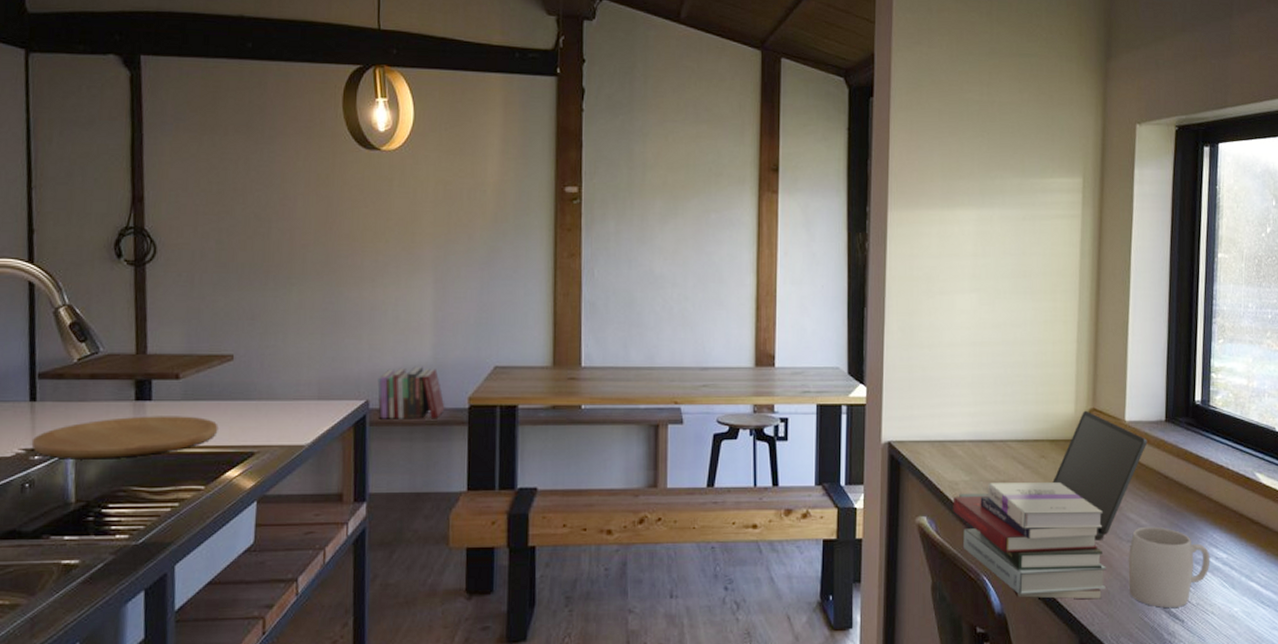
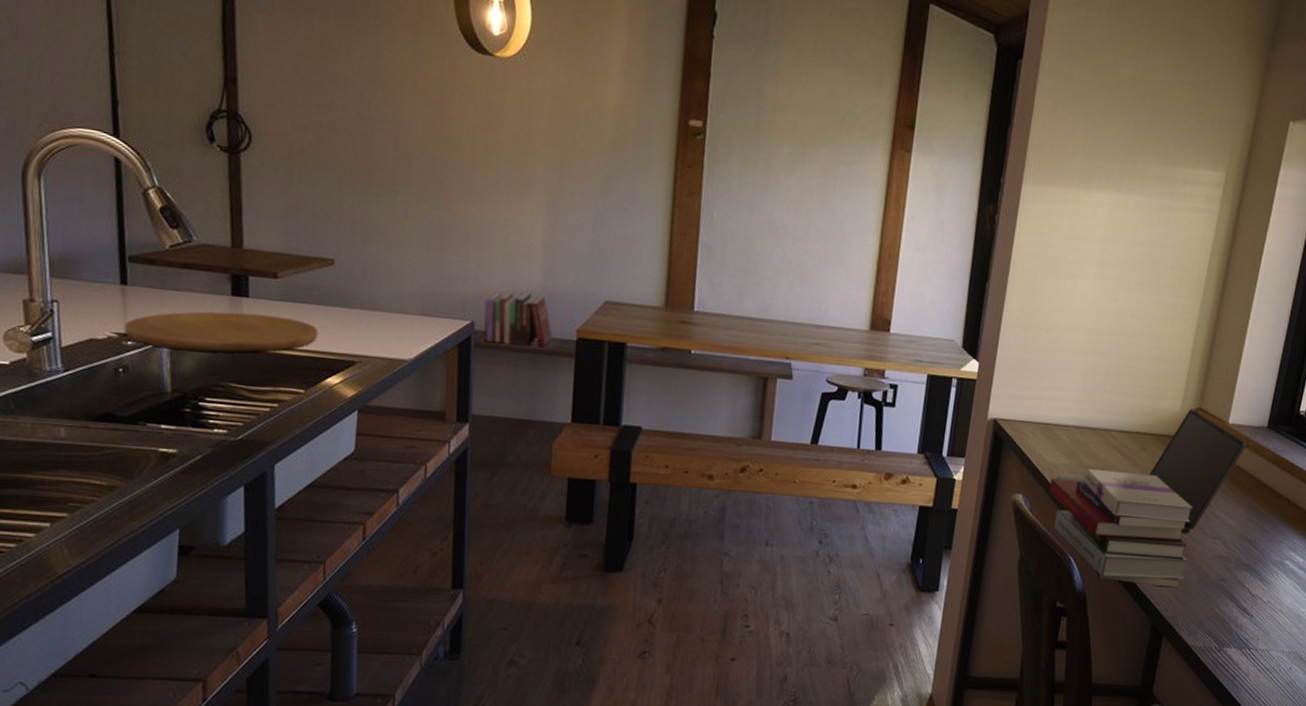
mug: present [1128,526,1211,608] -> none [1206,525,1288,603]

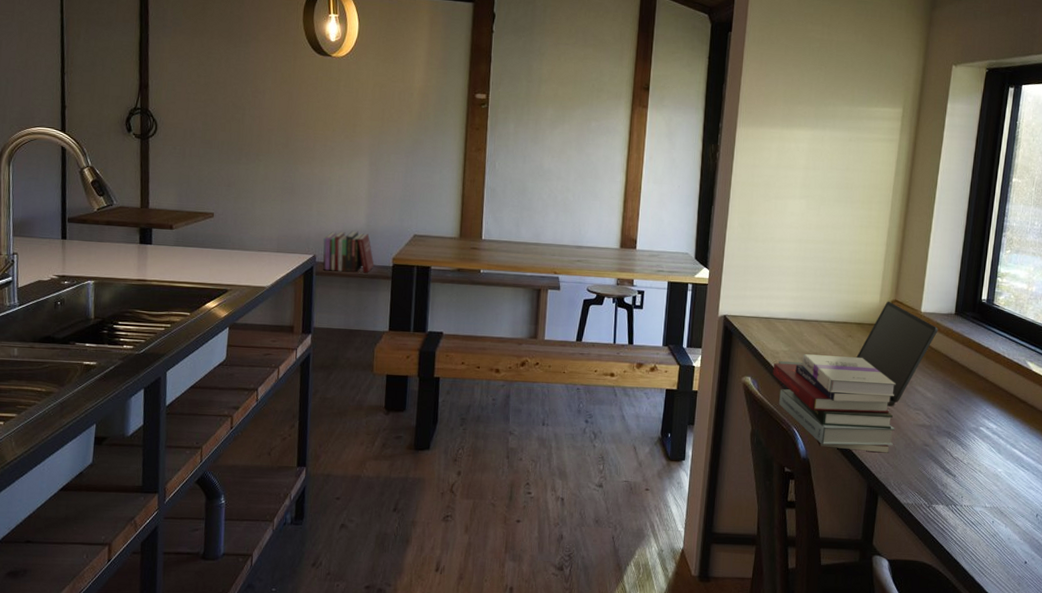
cutting board: present [123,311,319,353] -> none [62,256,201,288]

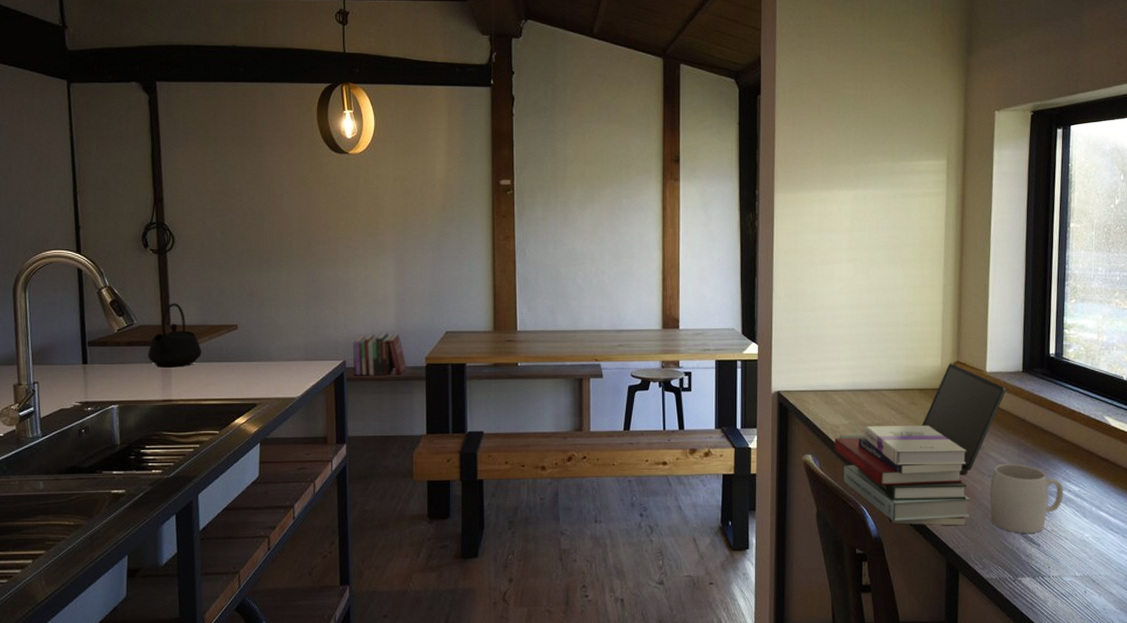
kettle: none [125,187,178,249] -> present [148,303,202,368]
mug: none [912,398,983,465] -> present [989,463,1064,533]

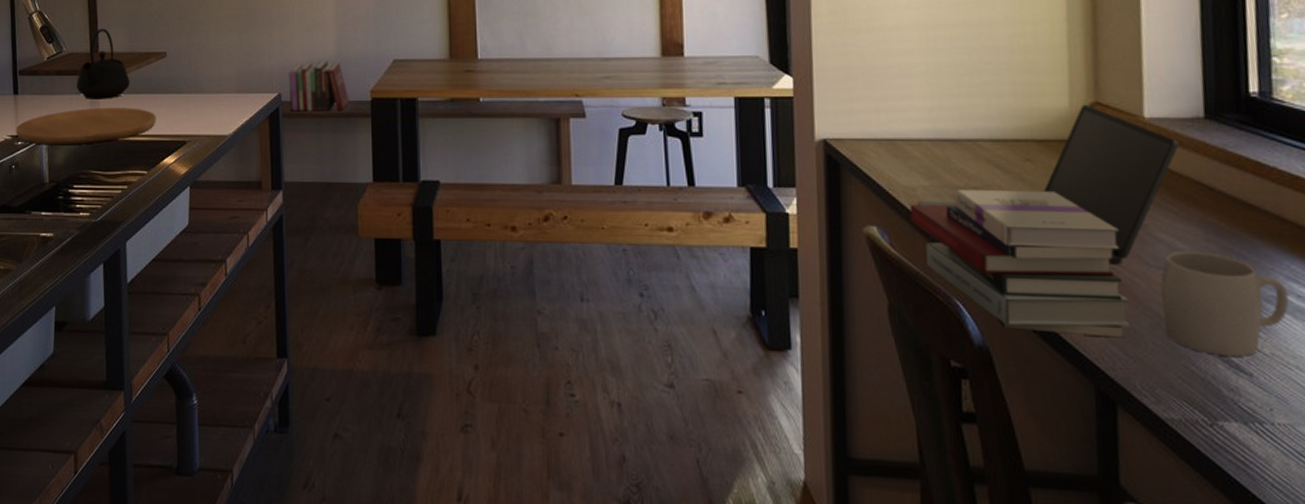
cutting board: none [85,375,228,410] -> present [15,107,156,146]

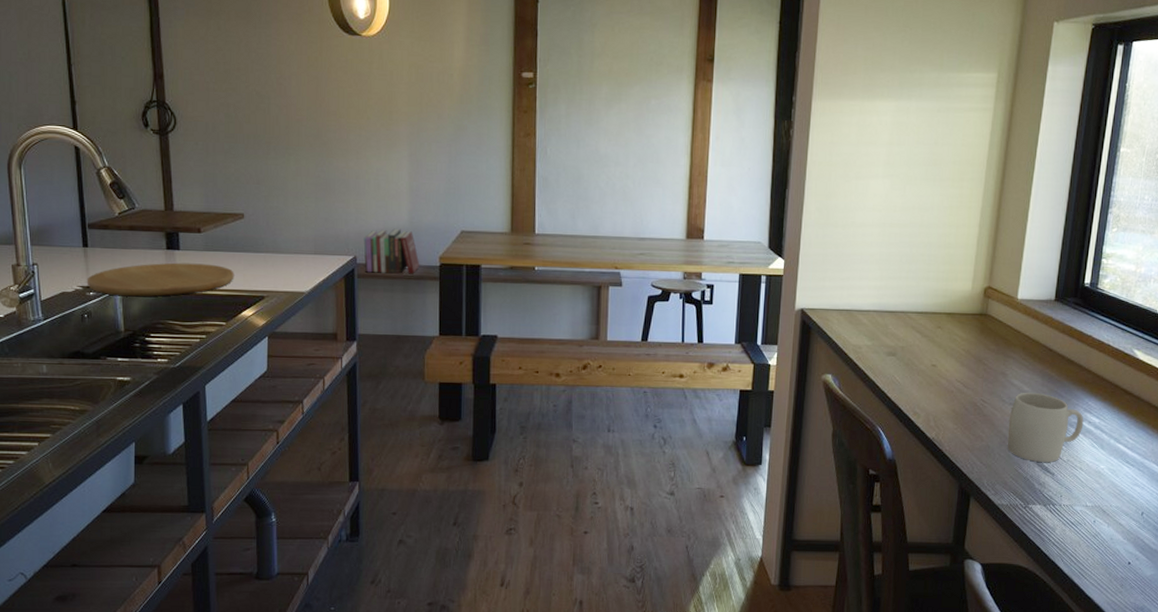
kettle: present [76,28,130,99] -> none [151,187,207,255]
books: present [909,190,1131,338] -> none [855,348,990,452]
laptop: present [917,104,1180,264] -> none [861,288,1037,401]

